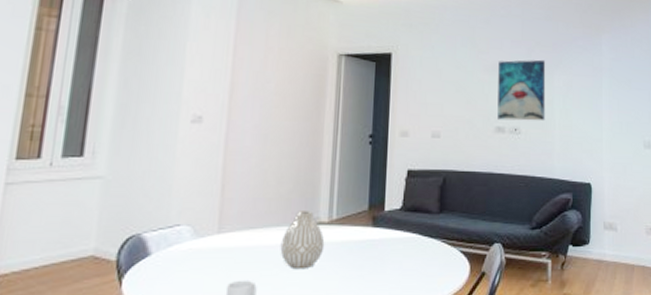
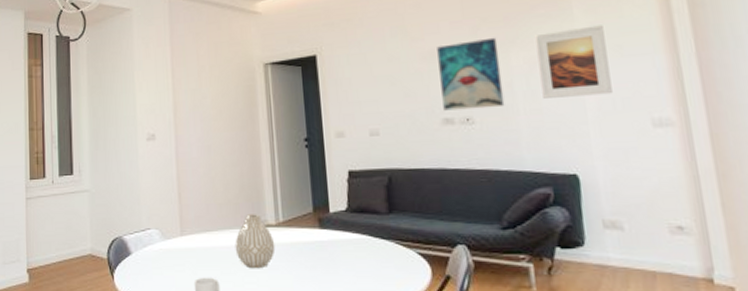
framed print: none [574,61,621,119] -> present [535,25,612,98]

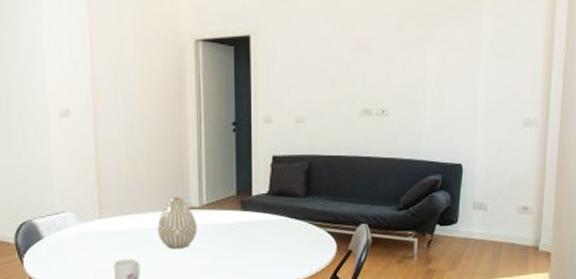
wall art: present [437,37,505,111] -> none [364,34,418,102]
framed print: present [535,25,612,98] -> none [447,31,503,96]

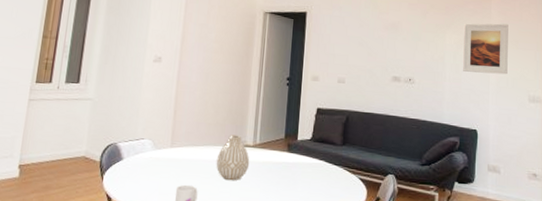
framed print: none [447,31,503,96] -> present [463,23,508,75]

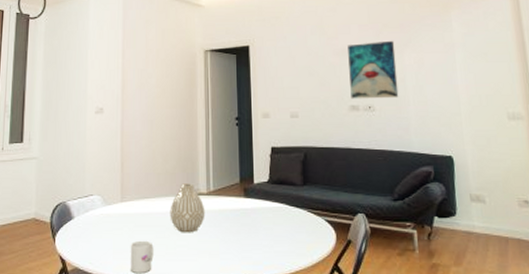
wall art: none [394,20,439,74] -> present [348,40,399,99]
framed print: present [463,23,508,75] -> none [423,36,479,93]

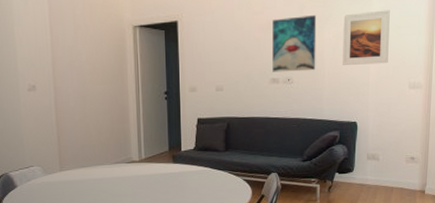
vase: present [170,183,205,232] -> none [105,153,138,194]
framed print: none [423,36,479,93] -> present [342,10,390,65]

